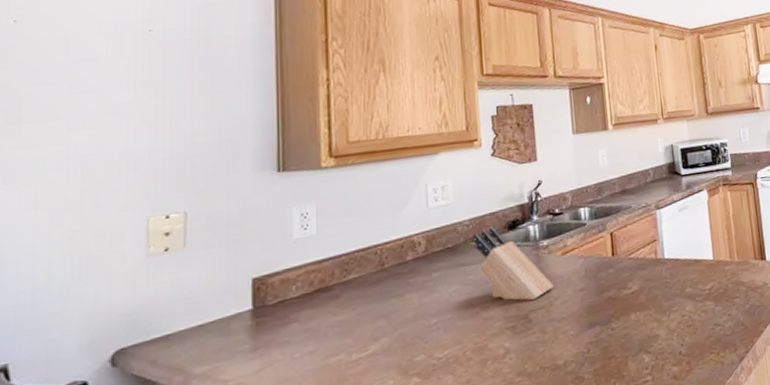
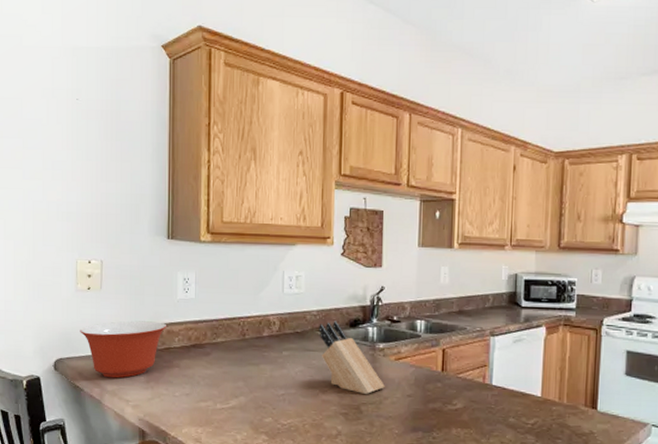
mixing bowl: none [152,271,281,358] -> present [80,320,167,378]

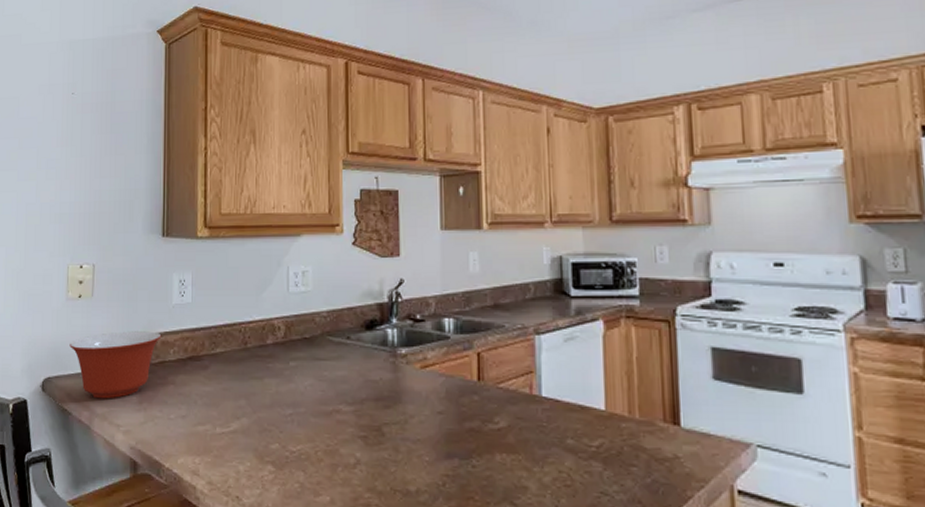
knife block: present [319,321,385,395] -> none [330,322,410,413]

